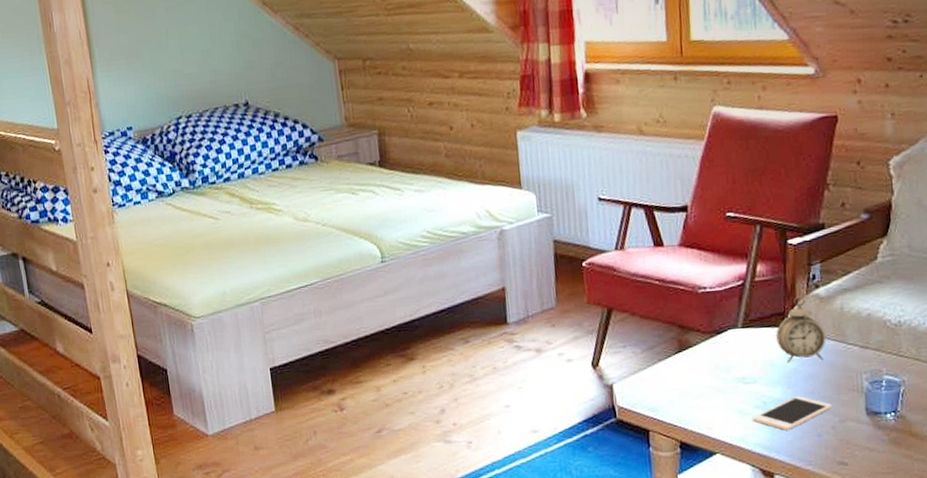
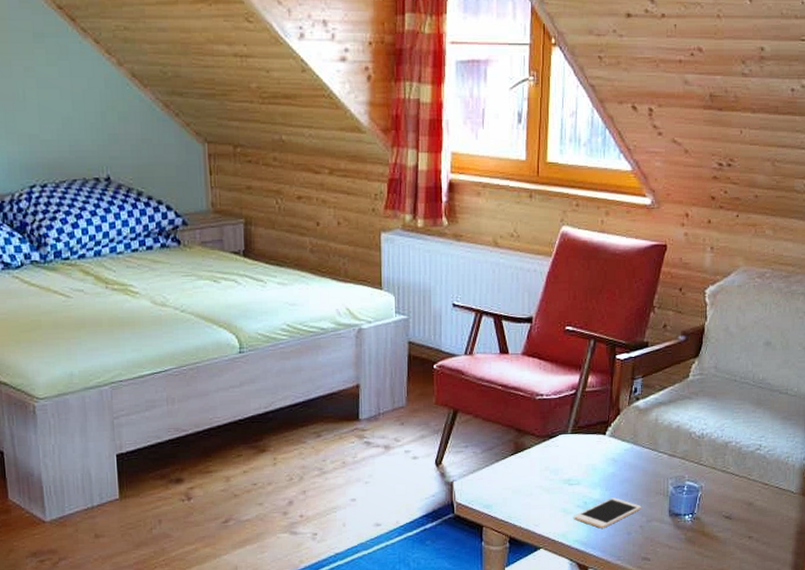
alarm clock: present [776,295,826,363] -> none [600,406,641,467]

